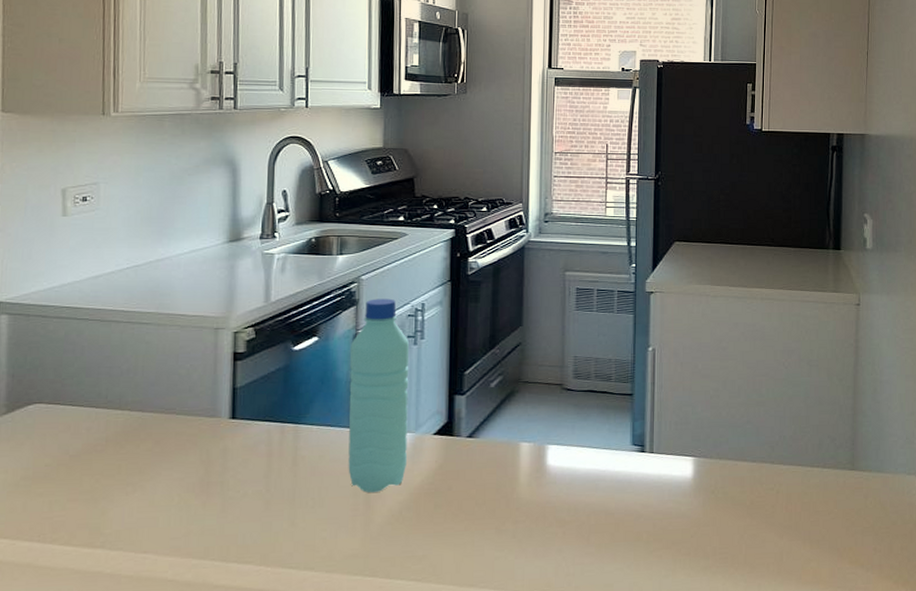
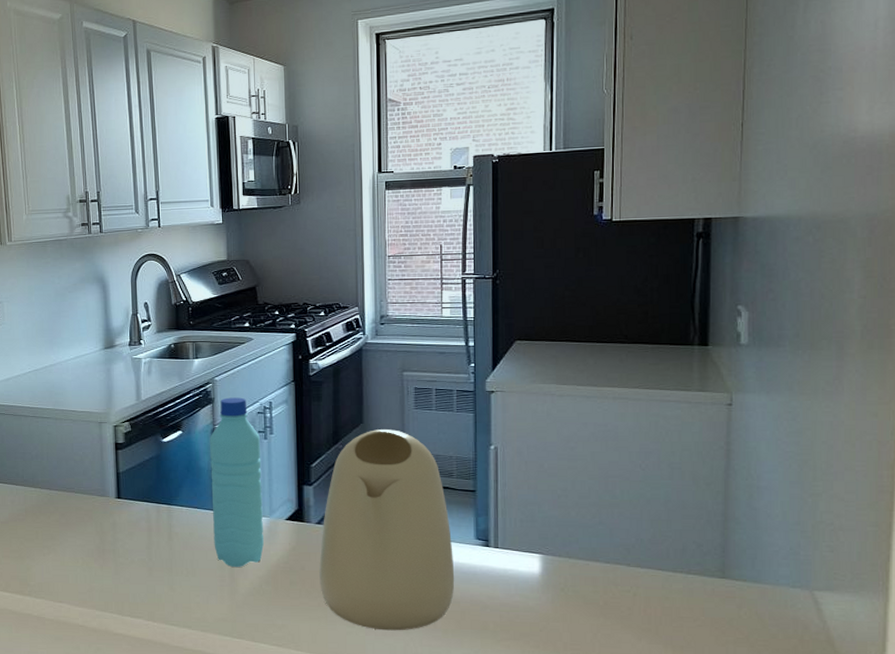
kettle: none [467,332,610,552] -> present [319,429,455,631]

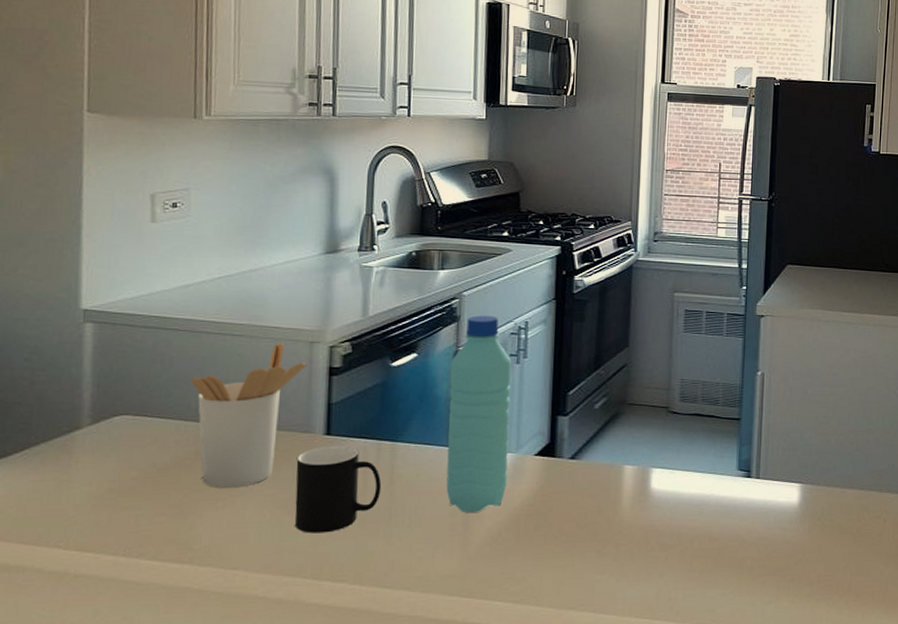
utensil holder: none [18,423,98,538] -> present [191,343,306,488]
cup: none [97,507,163,578] -> present [294,446,382,534]
kettle: present [319,429,455,631] -> none [568,354,715,576]

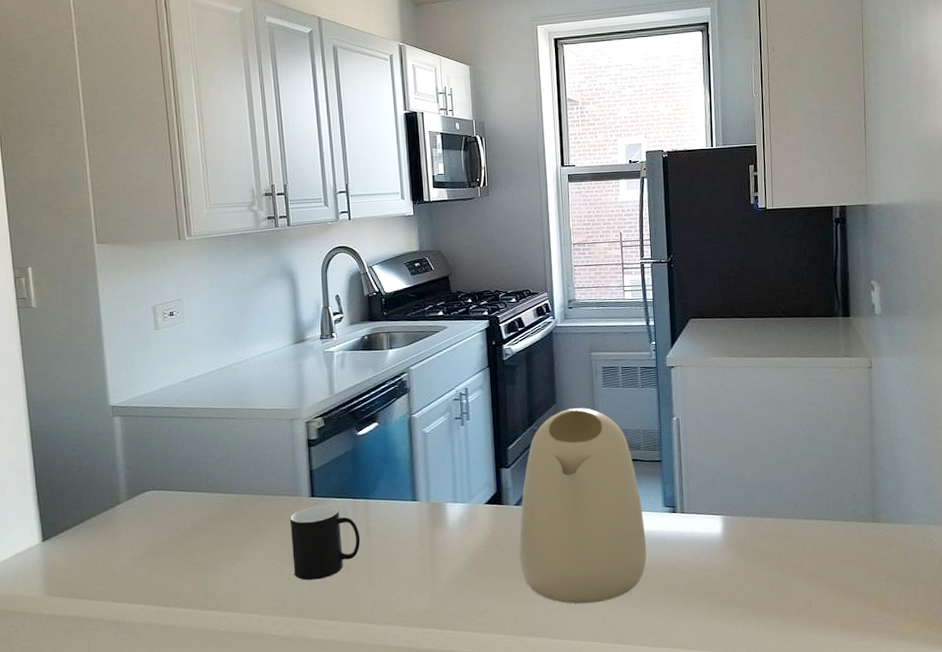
utensil holder: present [191,343,306,488] -> none [200,422,289,546]
water bottle: present [446,315,512,513] -> none [406,385,464,557]
kettle: none [568,354,715,576] -> present [519,408,647,604]

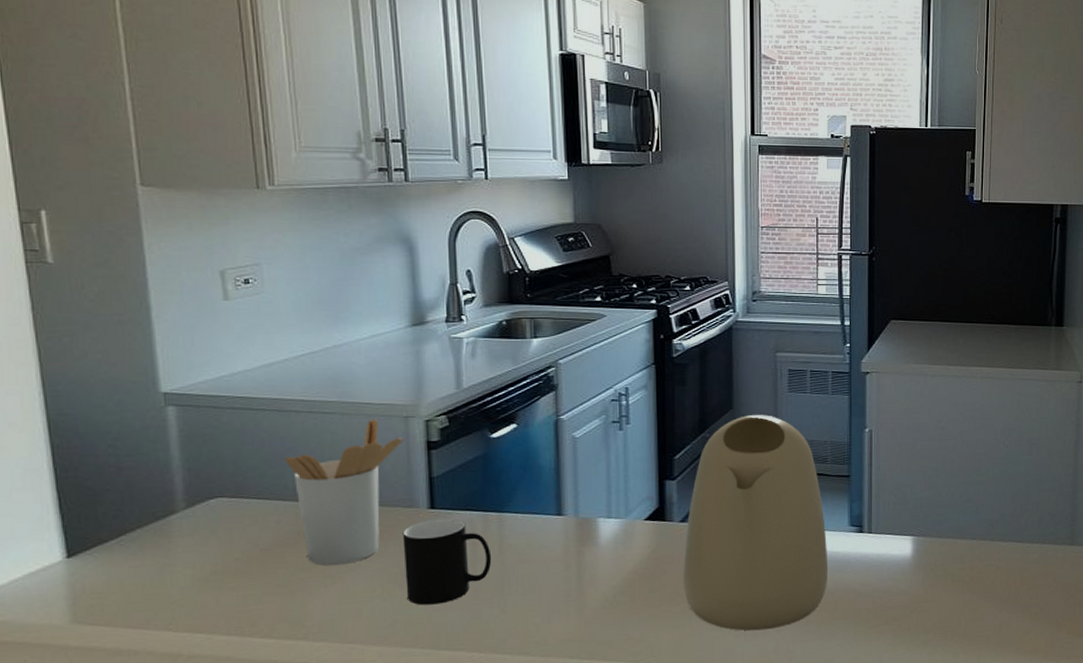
utensil holder: none [200,422,289,546] -> present [286,419,403,566]

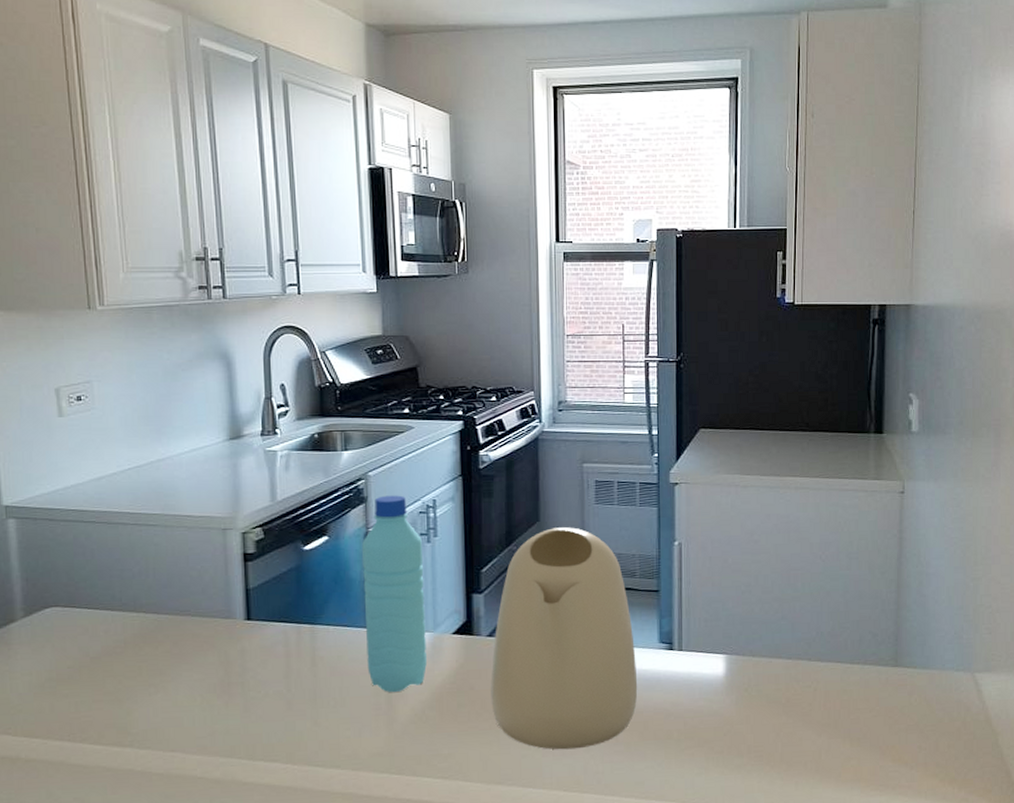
utensil holder: present [286,419,403,566] -> none [113,531,221,674]
cup: present [402,518,492,606] -> none [220,630,305,716]
water bottle: none [552,383,618,579] -> present [362,495,427,692]

